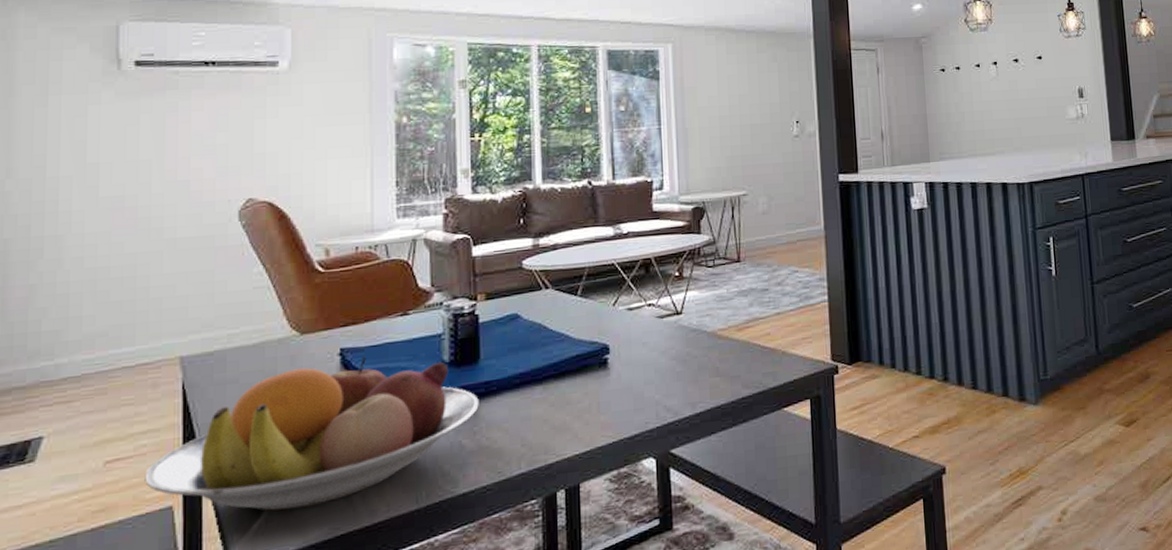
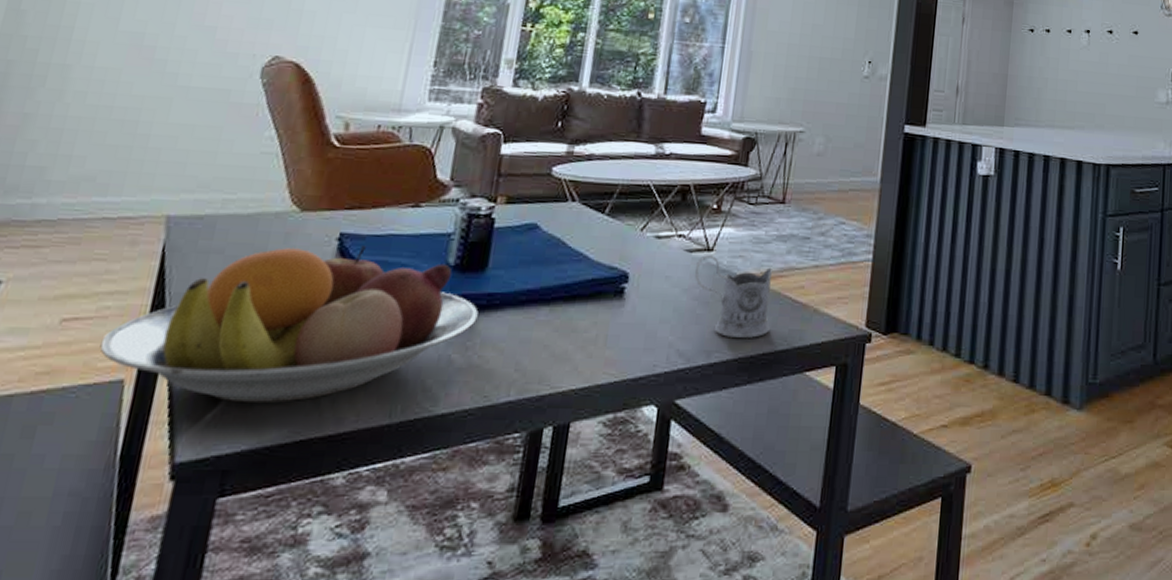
tea glass holder: none [668,318,745,388] -> present [694,255,772,338]

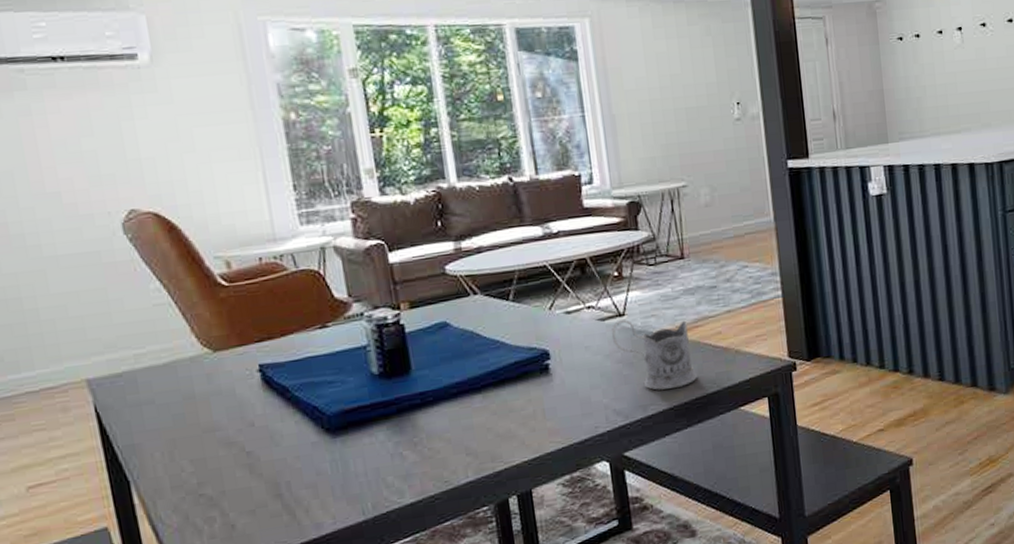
fruit bowl: present [99,245,479,402] -> none [72,371,417,528]

